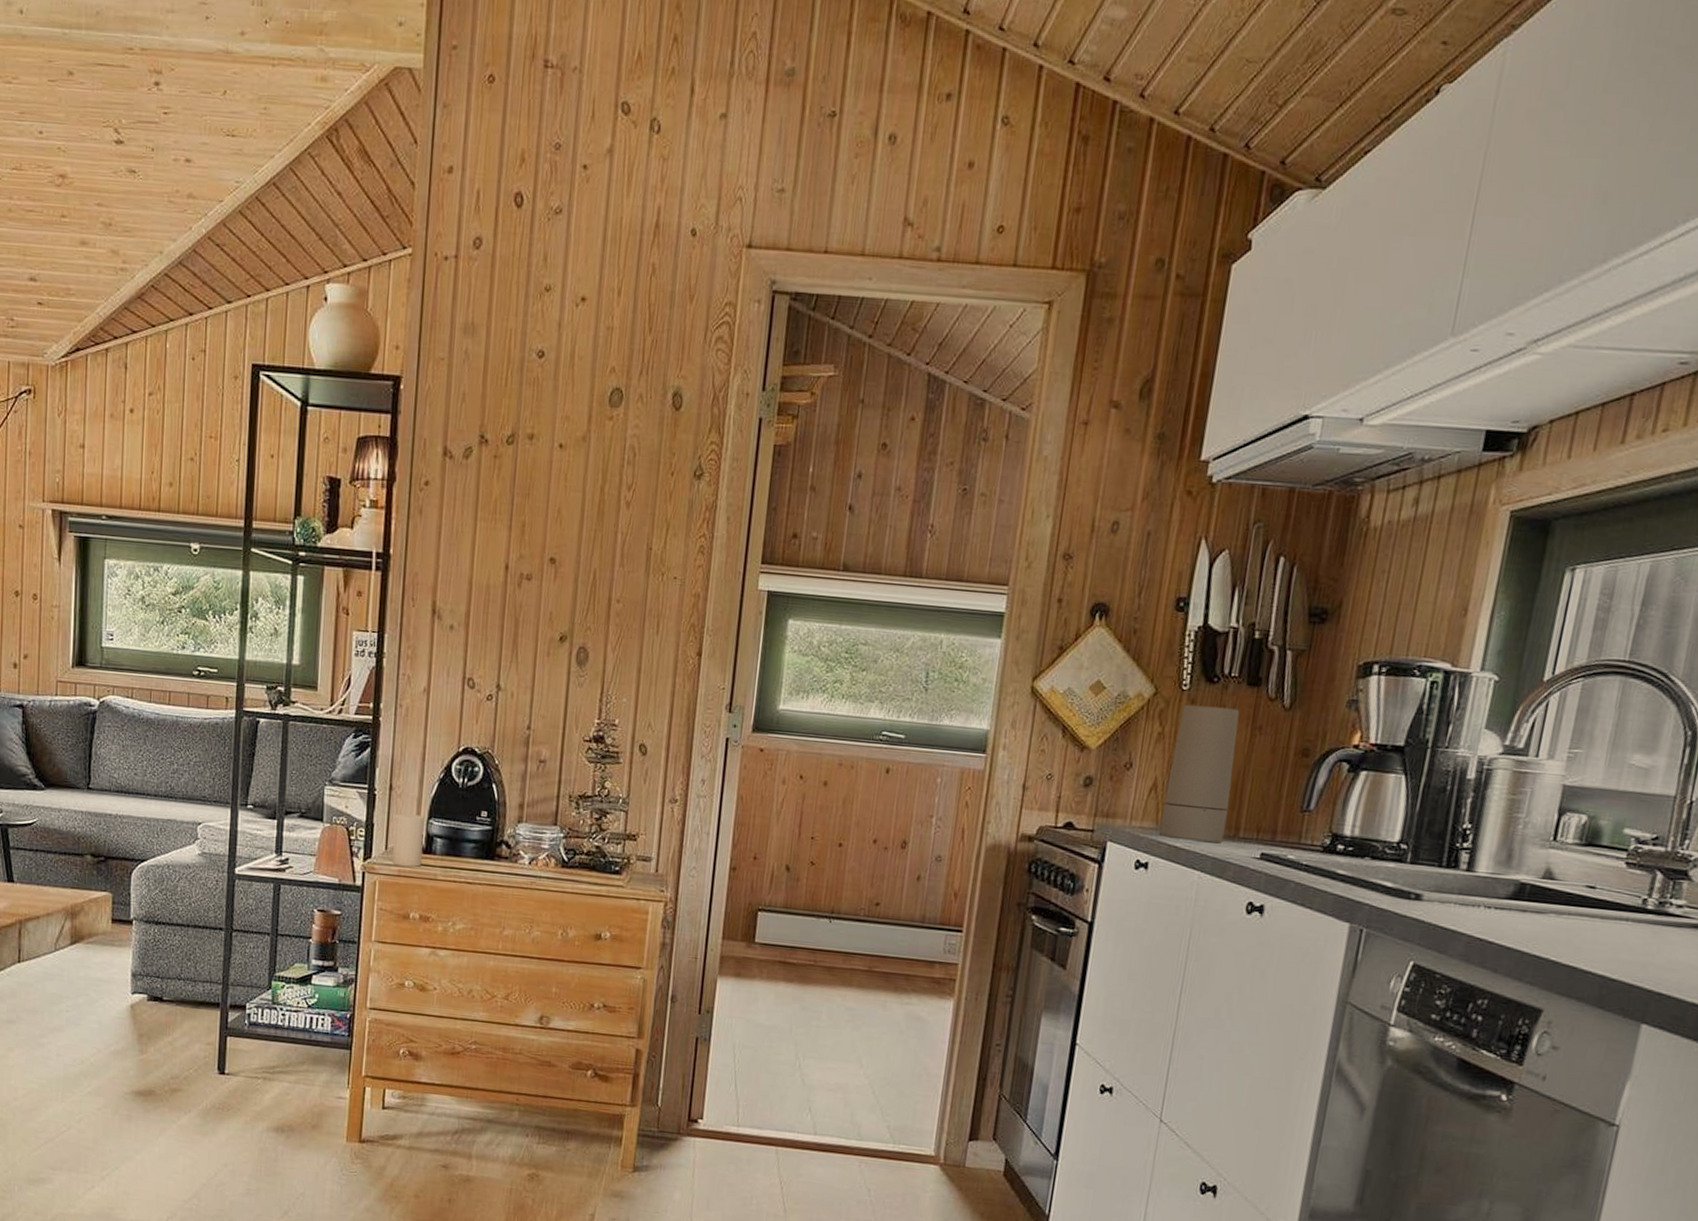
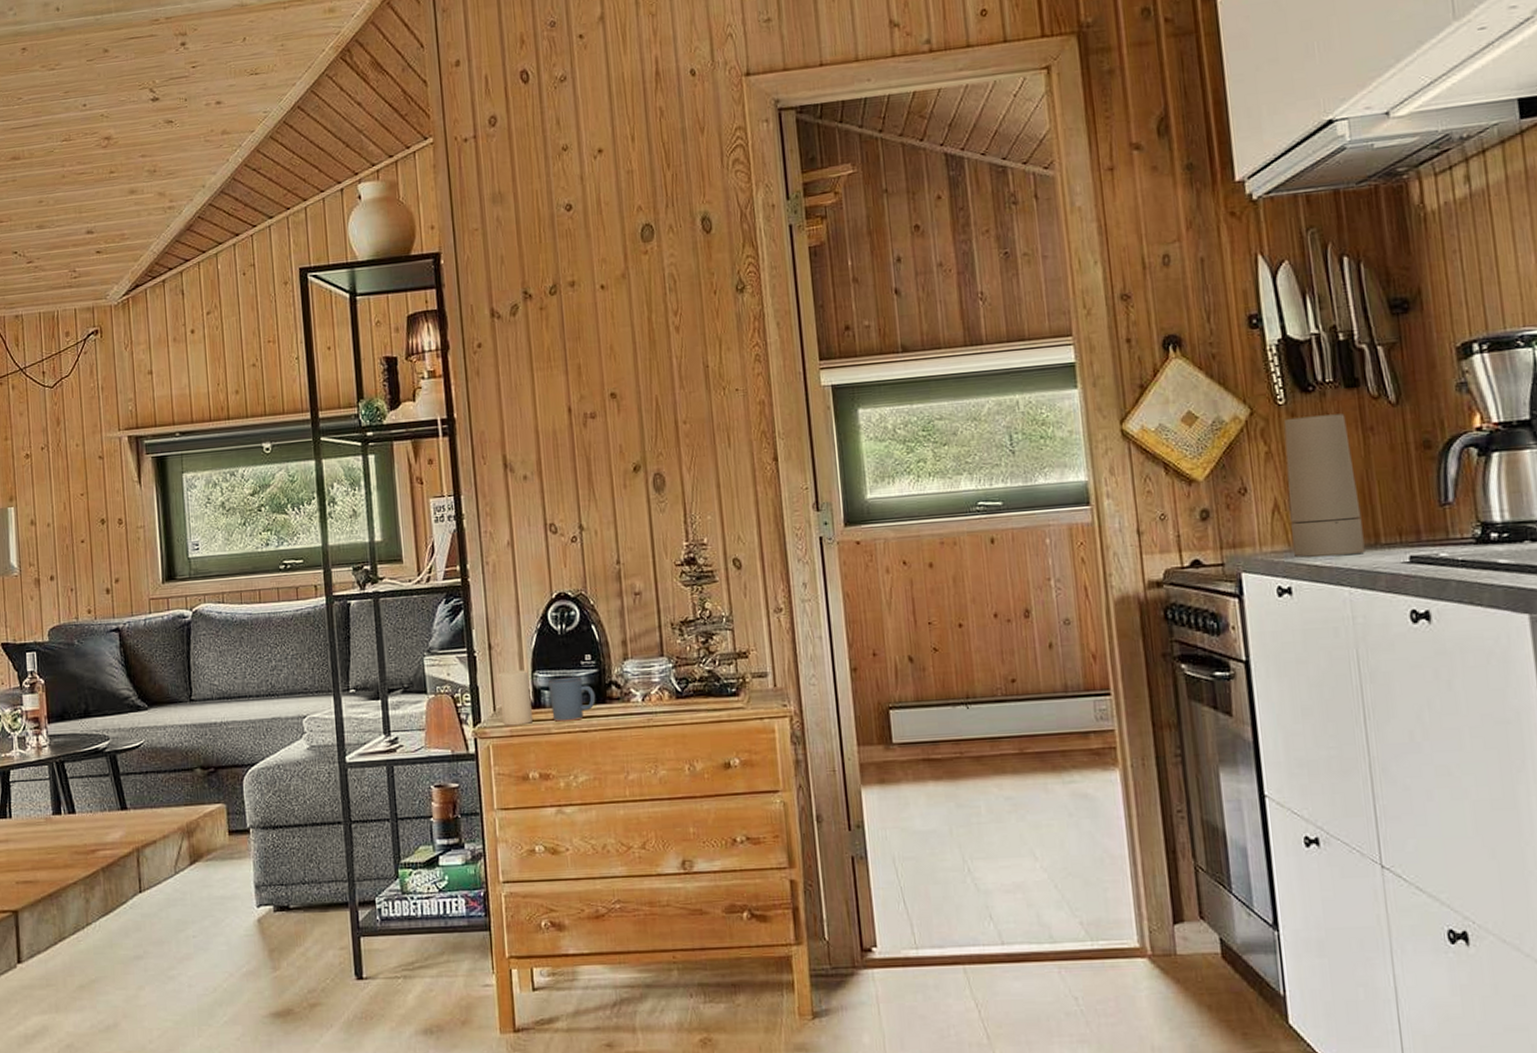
mug: none [441,828,486,873] -> present [548,676,596,723]

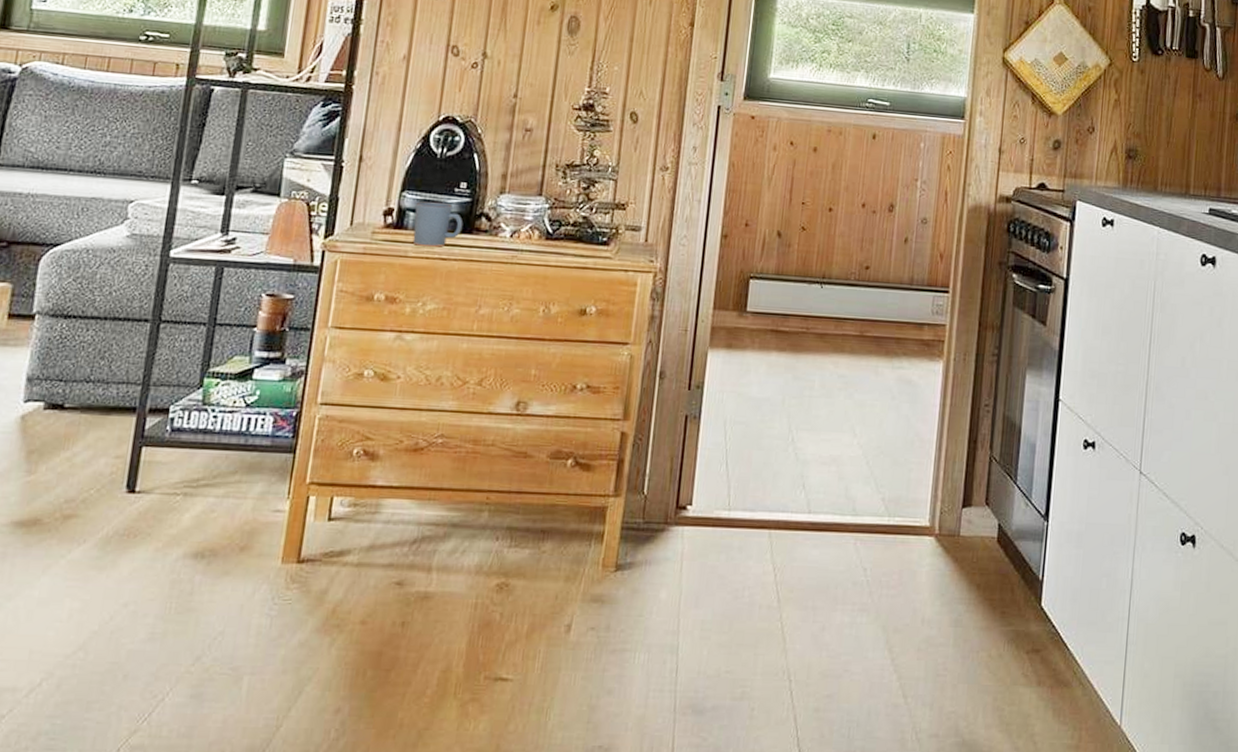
cup: present [498,670,533,726] -> none [357,186,397,244]
canister: present [1284,413,1365,558] -> none [1122,74,1182,200]

